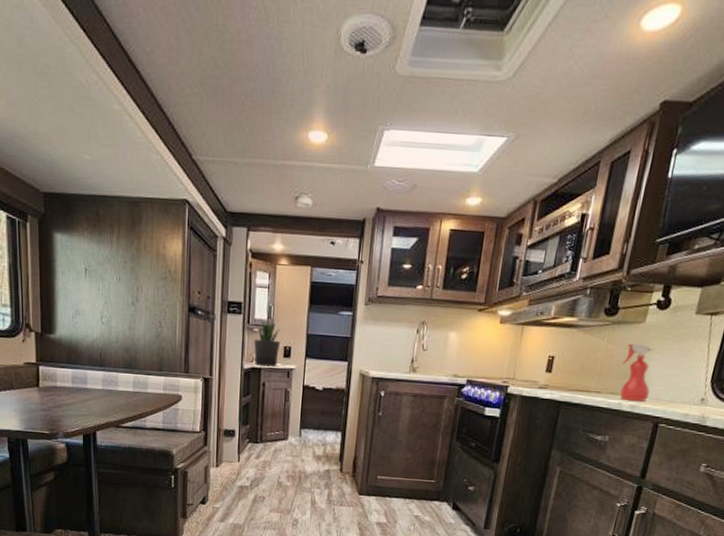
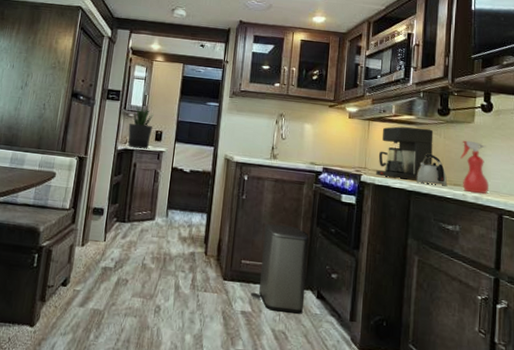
pedal bin: none [386,439,448,524] -> present [250,223,309,314]
coffee maker: none [525,330,596,390] -> present [376,126,434,181]
kettle: none [569,360,604,395] -> present [416,154,448,187]

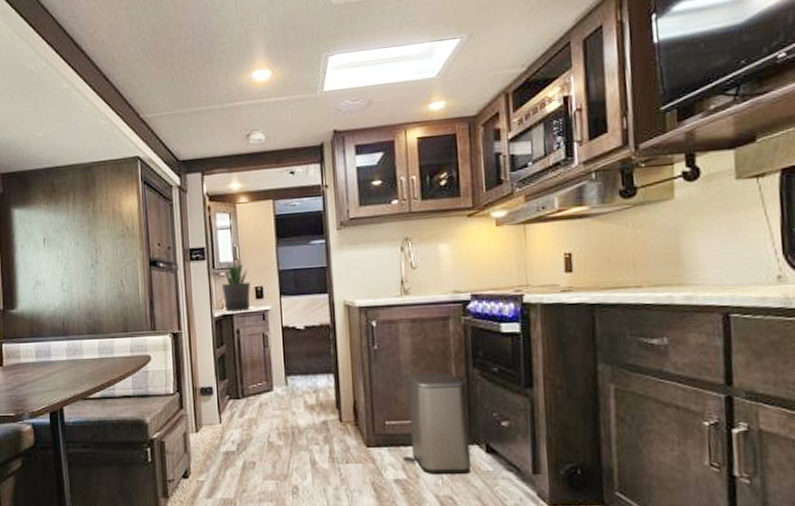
coffee maker: present [376,126,434,181] -> none [543,219,620,293]
kettle: present [416,154,448,187] -> none [599,252,645,292]
spray bottle: present [460,140,490,194] -> none [659,223,706,292]

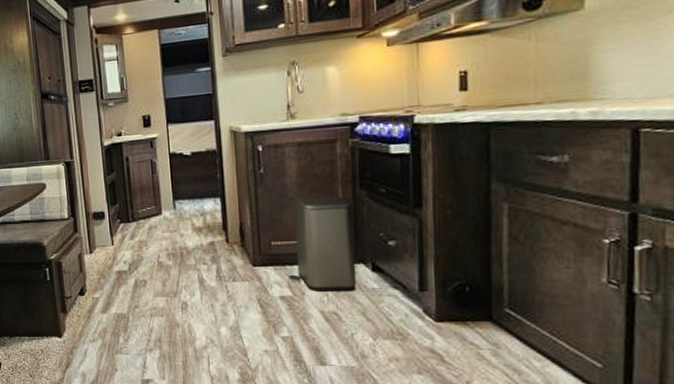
planter: present [221,260,251,312] -> none [110,90,139,141]

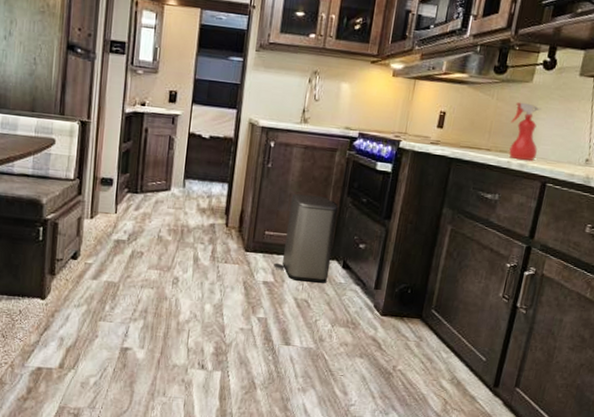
spray bottle: none [564,35,615,107] -> present [509,102,541,161]

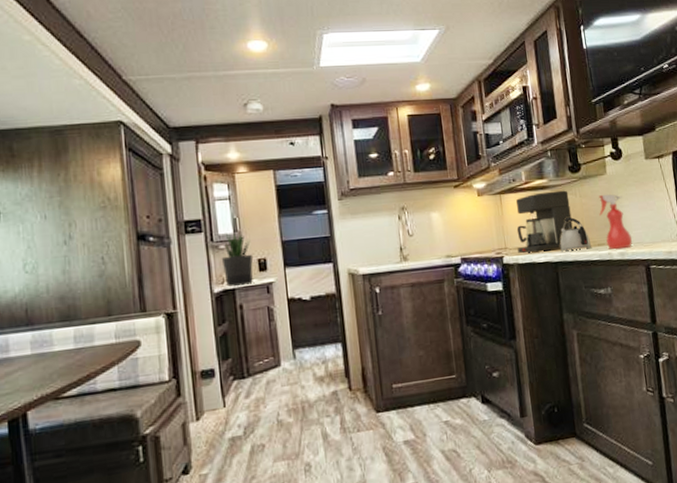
planter: none [137,58,167,112] -> present [221,232,254,287]
pedal bin: present [273,193,339,283] -> none [410,331,471,431]
coffee maker: none [417,86,486,147] -> present [516,190,573,254]
kettle: none [460,117,494,153] -> present [559,217,592,252]

